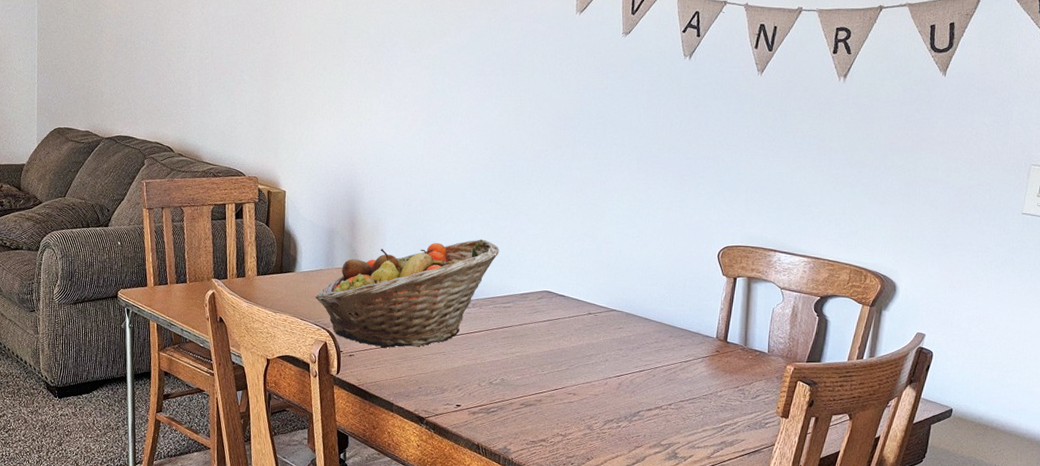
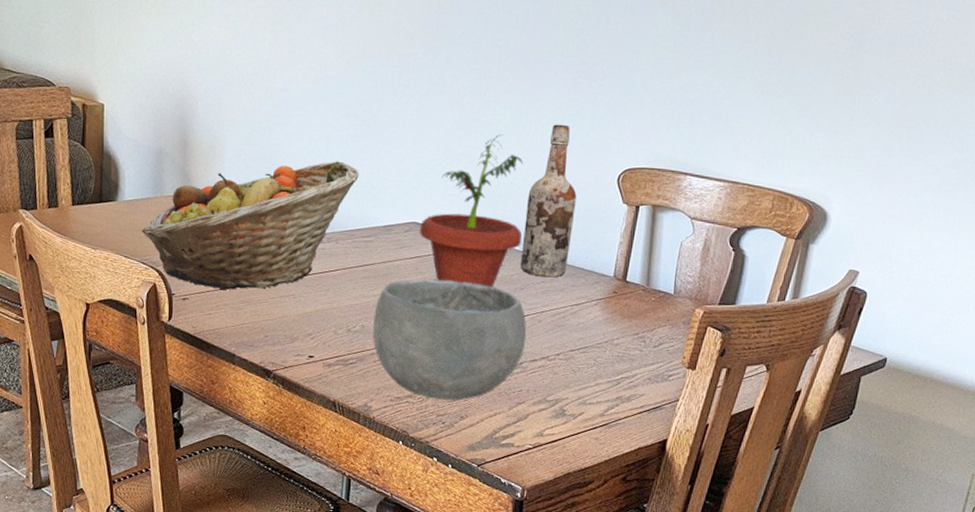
bowl: none [511,339,643,445] -> present [373,279,527,401]
potted plant: none [551,217,638,347] -> present [420,134,523,288]
wine bottle: none [636,209,683,338] -> present [520,124,577,278]

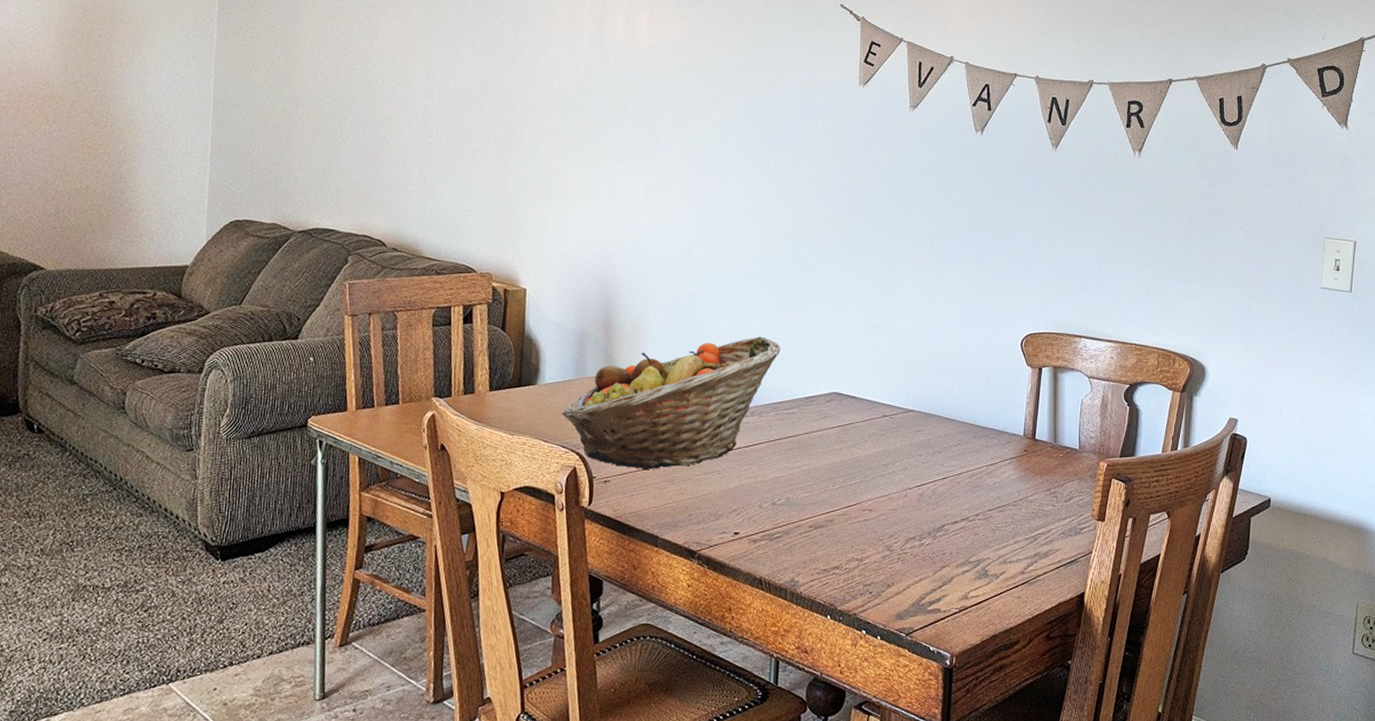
bowl: present [373,279,527,401] -> none [798,448,947,569]
potted plant: present [420,134,523,288] -> none [841,306,938,453]
wine bottle: present [520,124,577,278] -> none [937,295,985,440]

